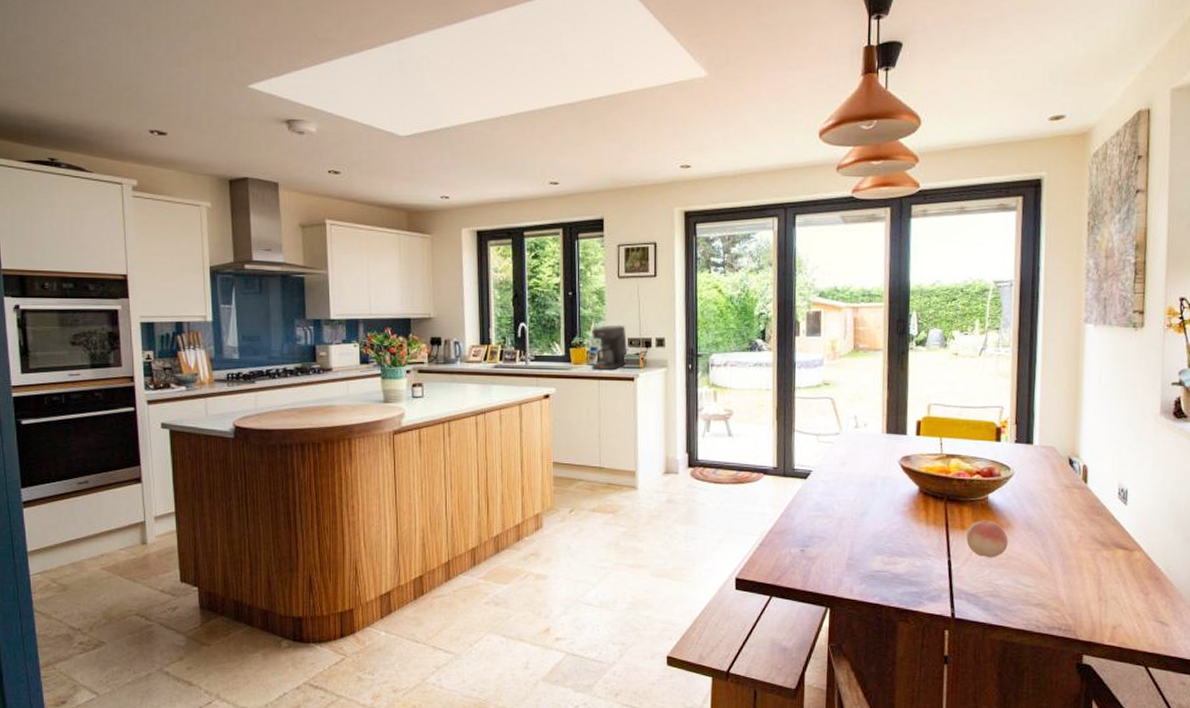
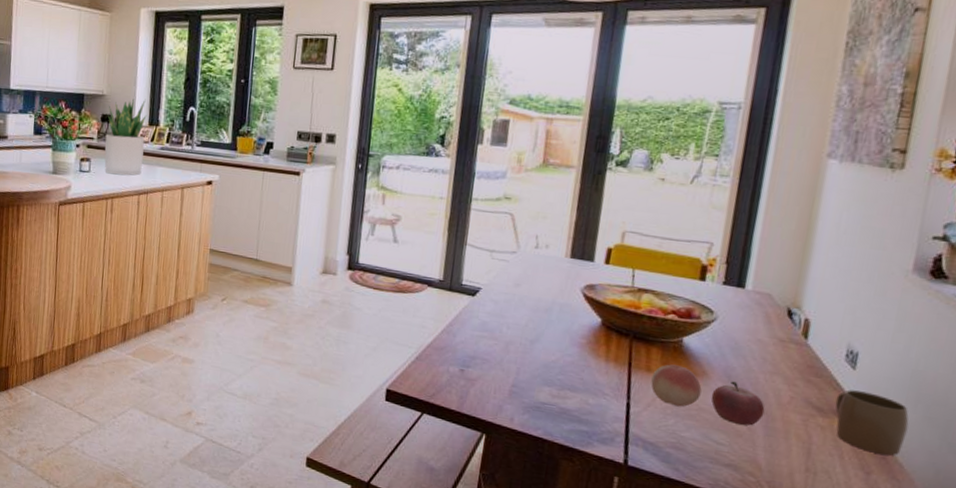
planter: none [436,318,477,398] -> present [104,99,147,176]
coffee maker: present [591,325,629,369] -> none [257,116,296,162]
fruit: none [1016,528,1061,566] -> present [711,381,765,426]
mug: none [1115,523,1173,576] -> present [835,389,909,456]

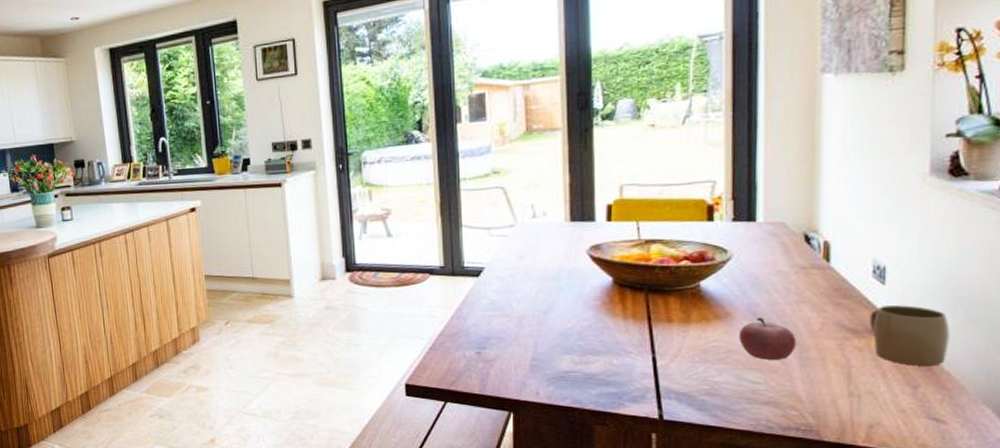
planter: present [104,99,147,176] -> none [79,137,124,219]
fruit: present [651,364,702,407] -> none [674,311,727,353]

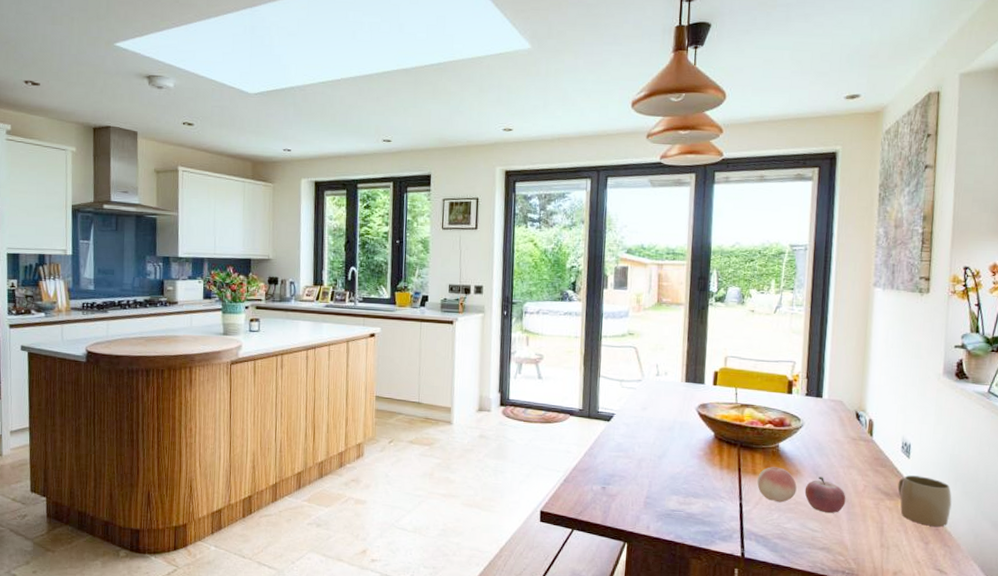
fruit: none [674,311,727,353] -> present [757,467,797,503]

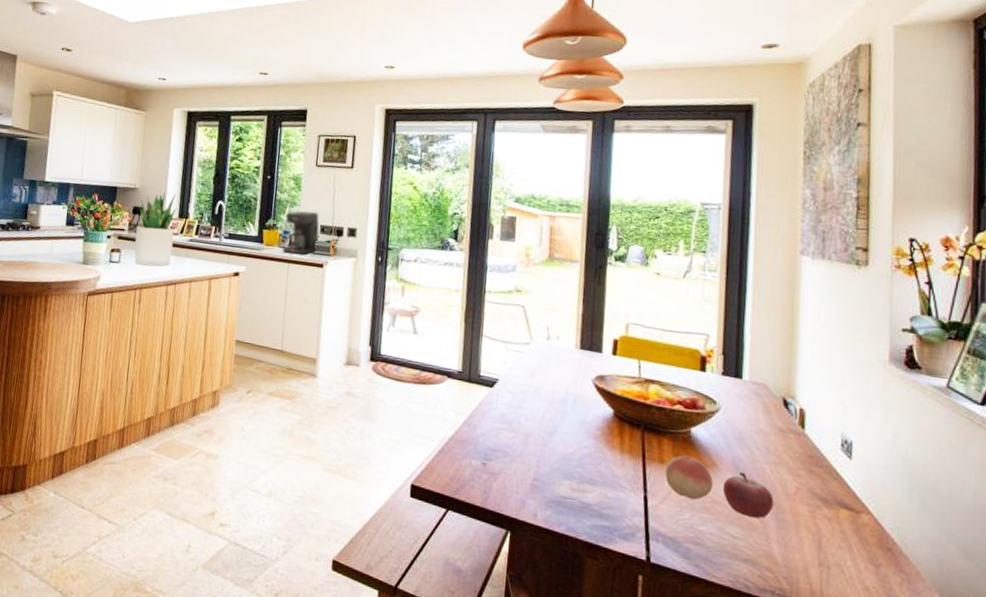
planter: none [272,261,311,333] -> present [134,192,177,267]
coffee maker: none [414,272,449,313] -> present [282,211,319,255]
mug: present [897,475,952,527] -> none [838,479,907,548]

